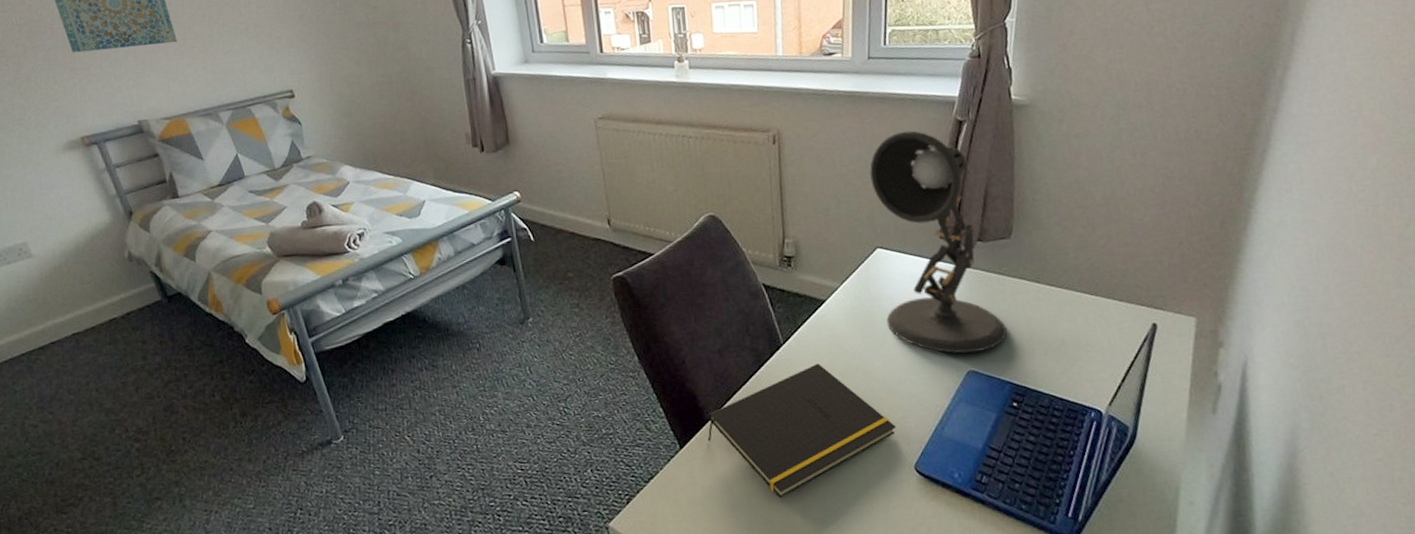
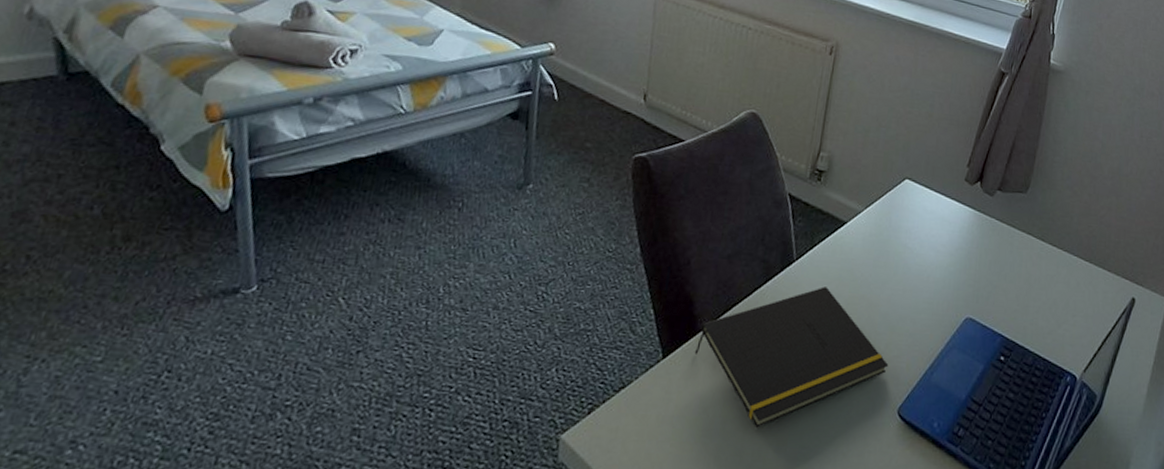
desk lamp: present [869,130,1007,354] -> none [900,70,1008,300]

